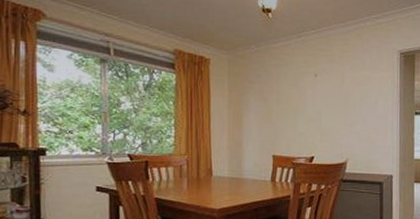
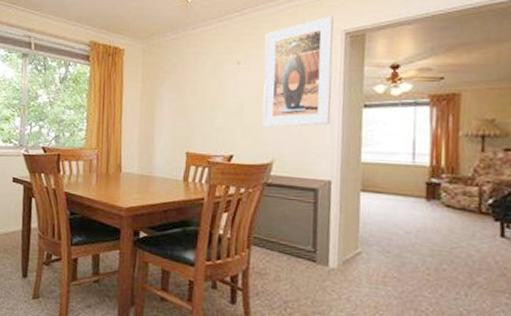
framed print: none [337,38,392,132] -> present [262,16,334,128]

